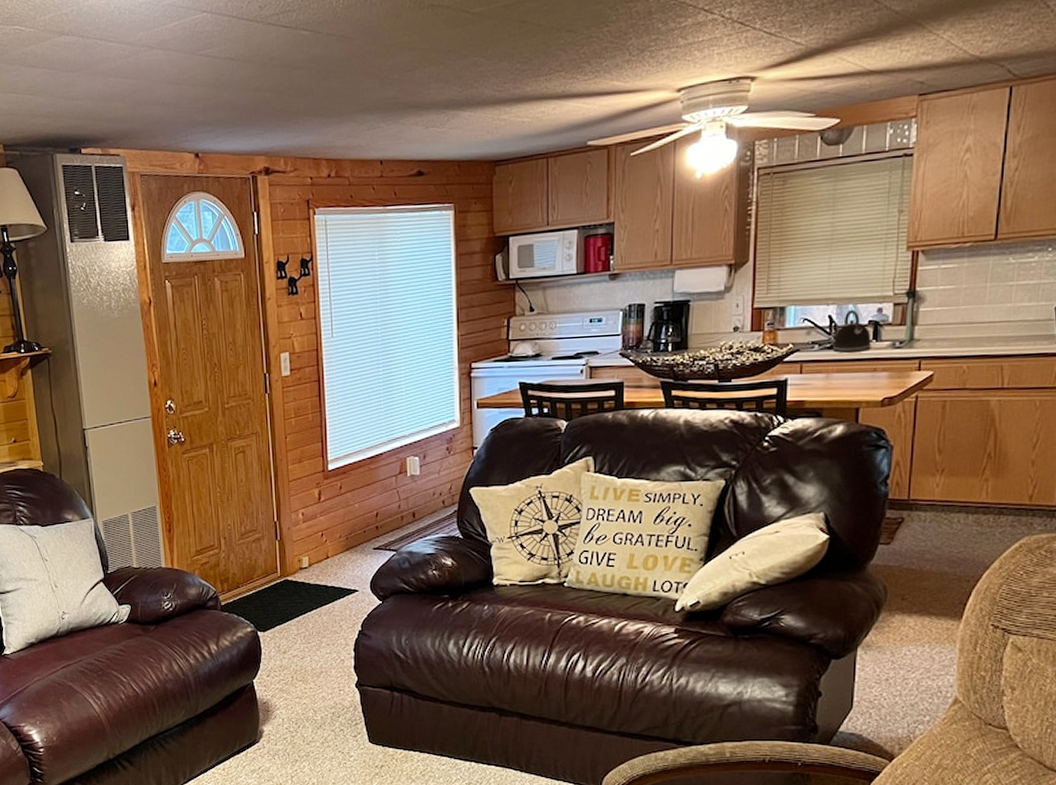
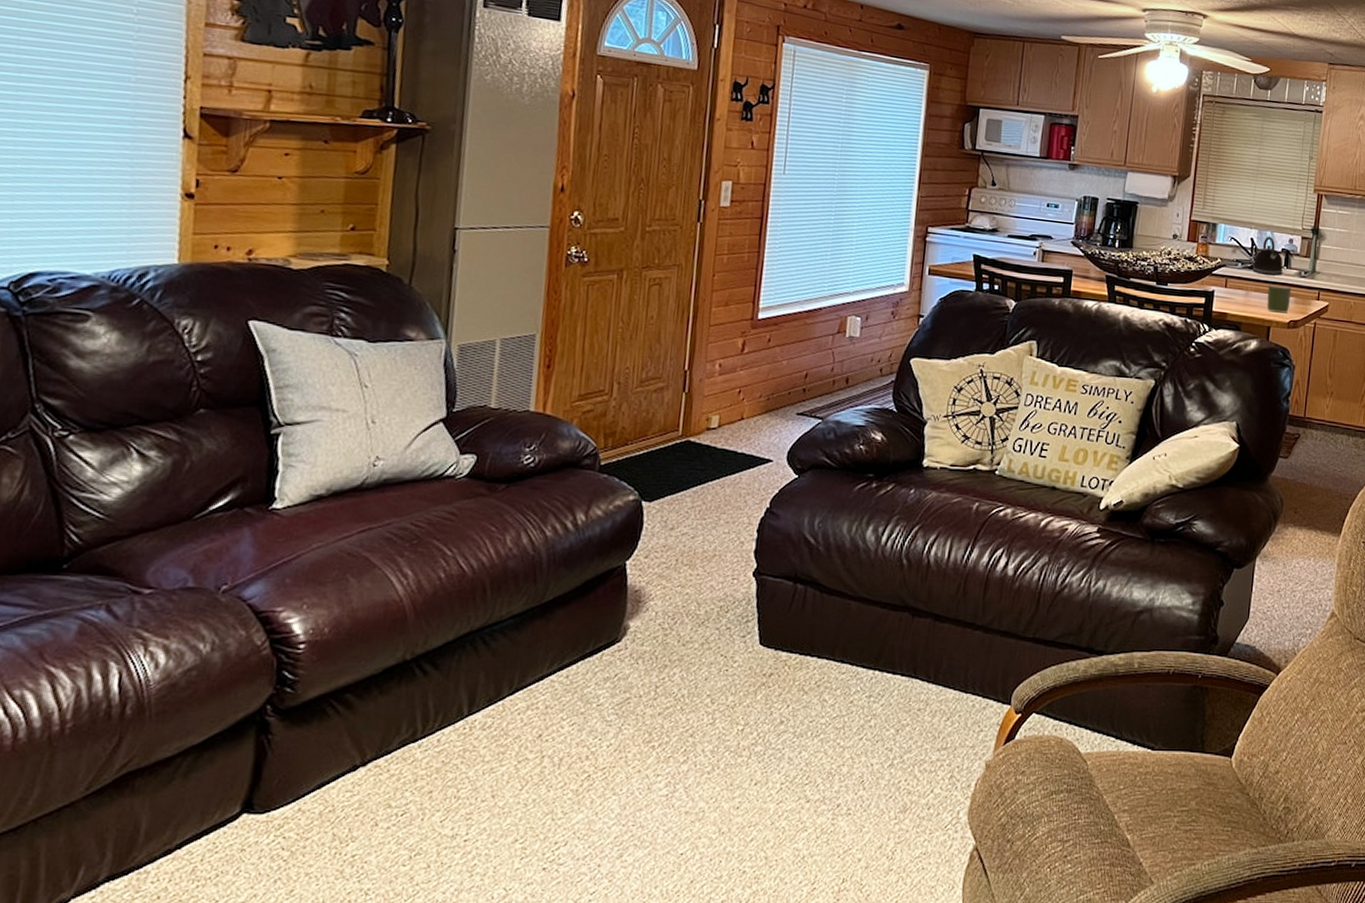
mug: none [853,362,884,392] -> present [1267,285,1292,313]

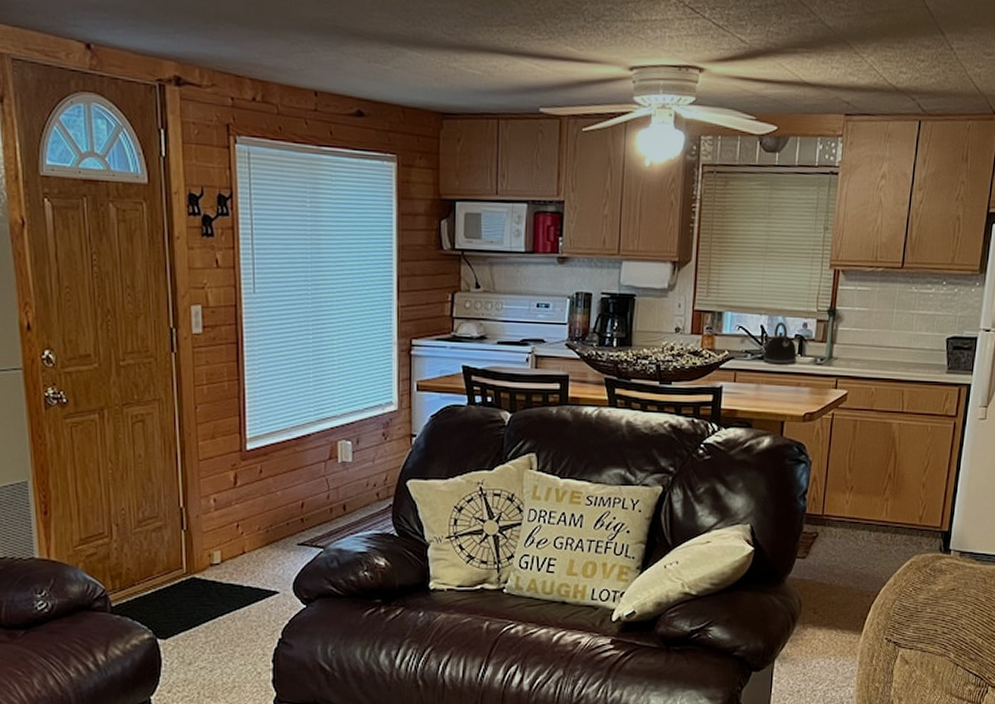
mug: present [1267,285,1292,313] -> none [780,376,807,406]

